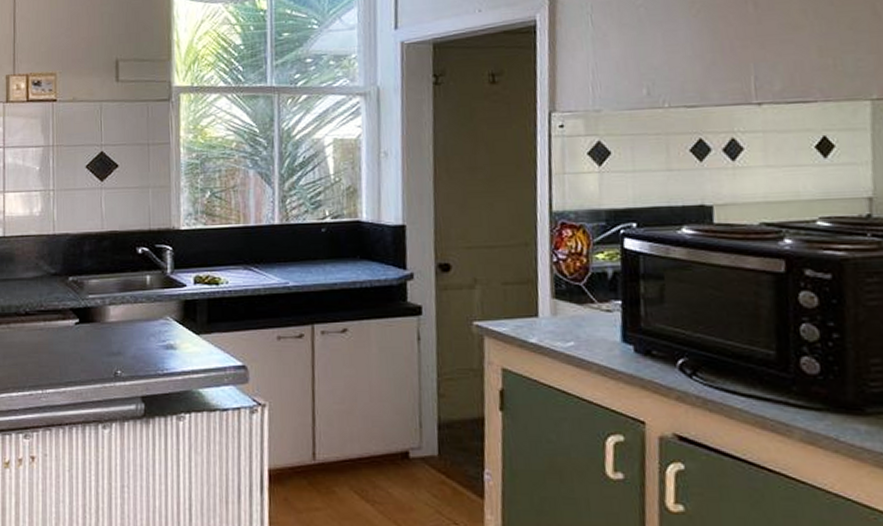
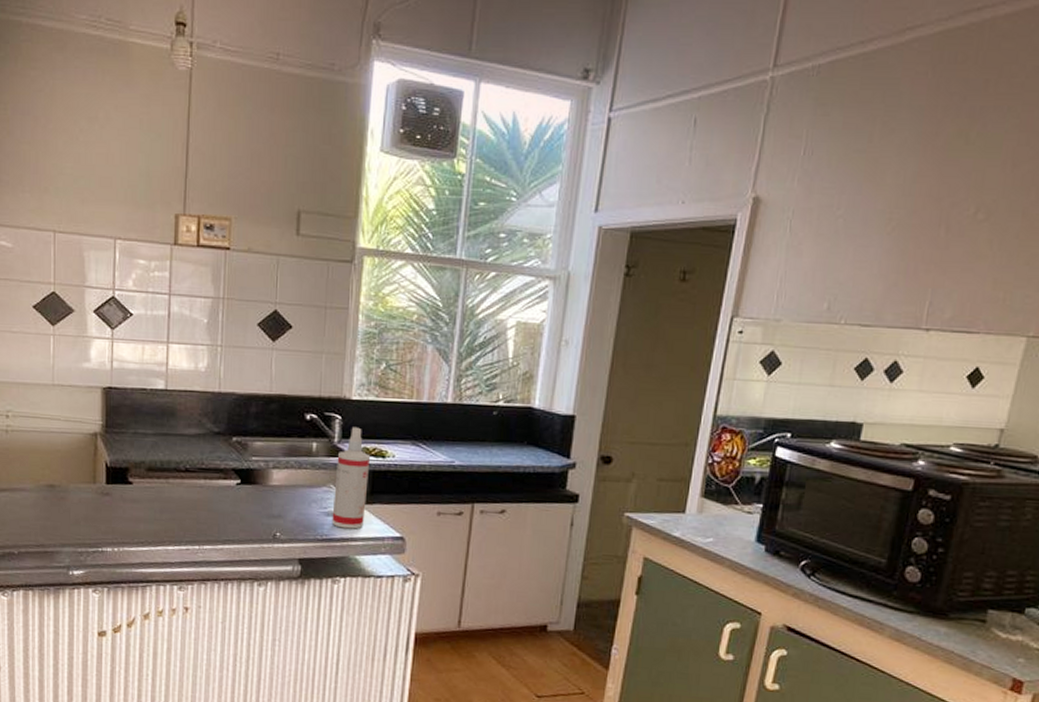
spray bottle: none [171,256,205,361] -> present [331,427,371,529]

